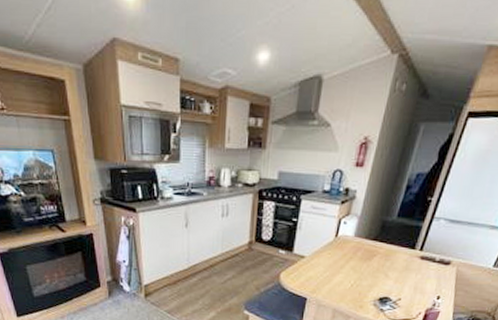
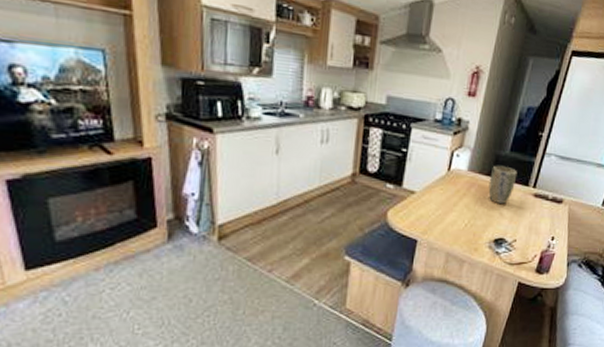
plant pot: none [374,230,404,266] -> present [488,165,518,204]

